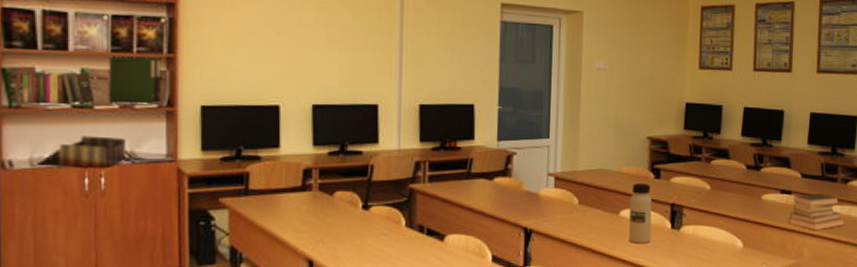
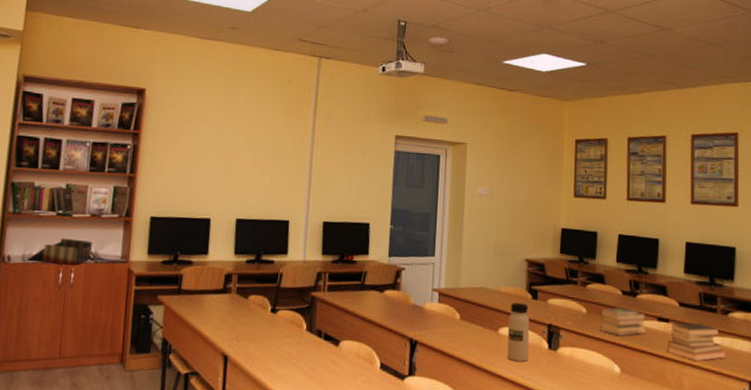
binder: present [108,56,162,104] -> none [83,175,125,214]
books: none [723,181,769,211] -> present [600,307,646,337]

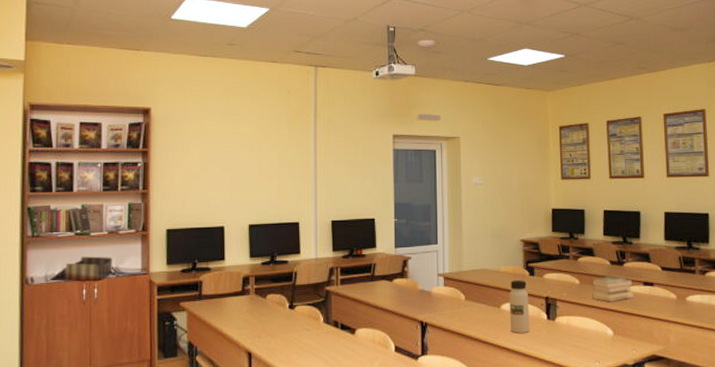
books: present [667,322,726,362] -> none [653,284,706,319]

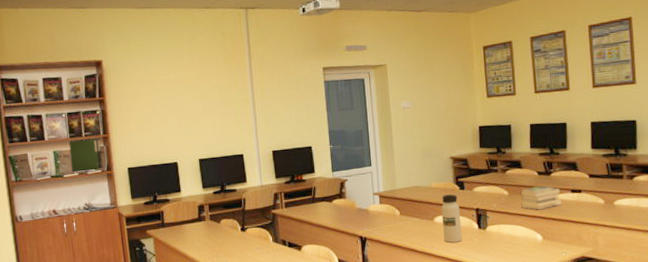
books: present [41,207,90,233] -> none [21,153,63,177]
desk organizer: present [50,256,112,282] -> none [35,195,86,218]
binder: none [100,194,138,230] -> present [69,138,103,172]

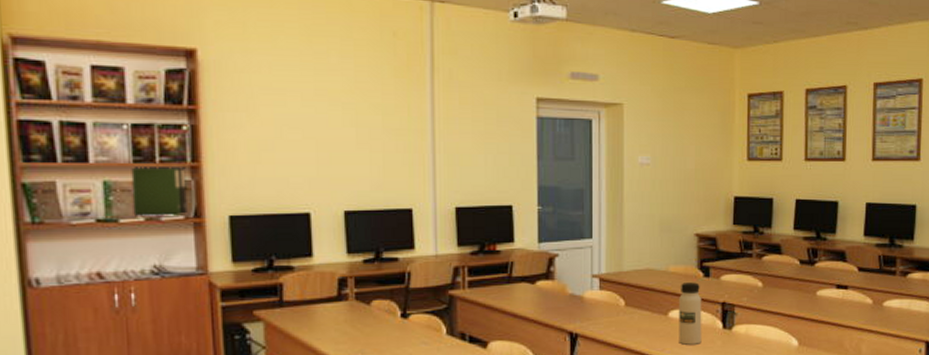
books: present [520,185,561,210] -> none [776,277,824,308]

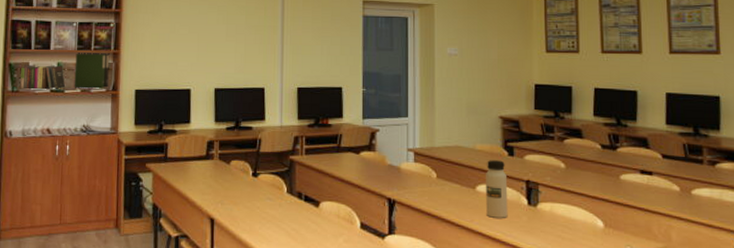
books: none [43,185,118,218] -> present [20,65,65,89]

